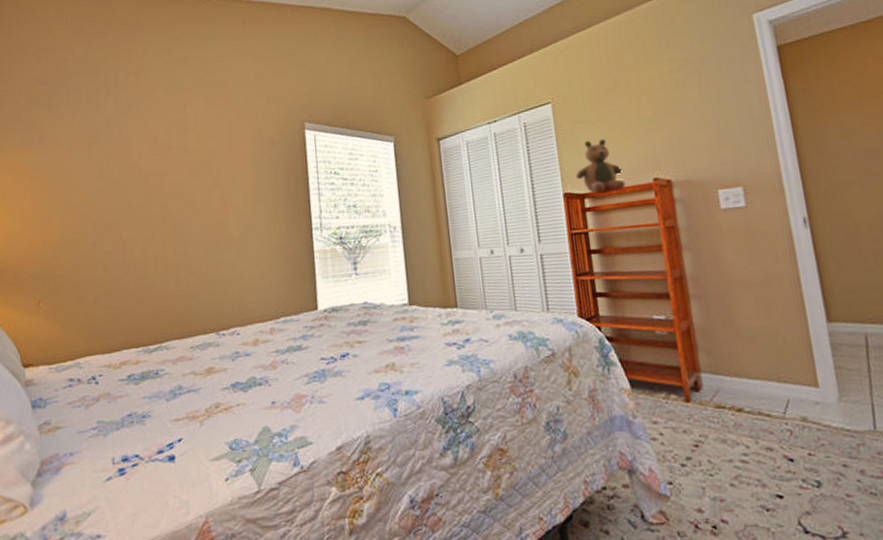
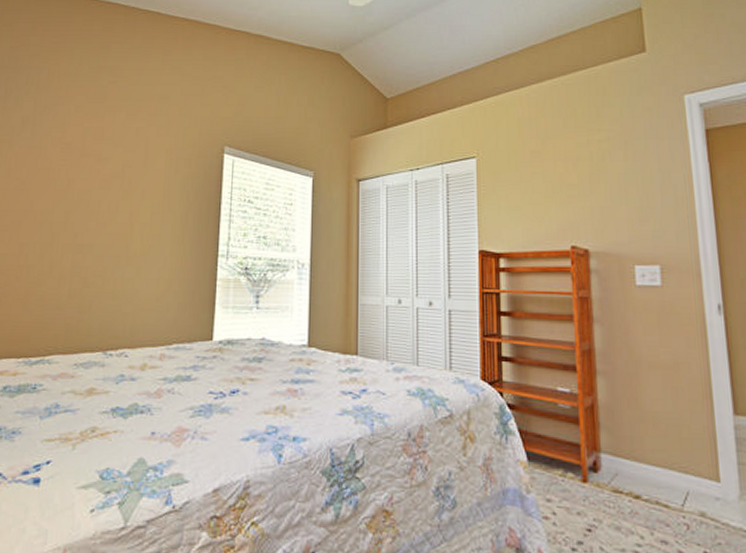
teddy bear: present [576,139,626,194] -> none [494,199,543,255]

